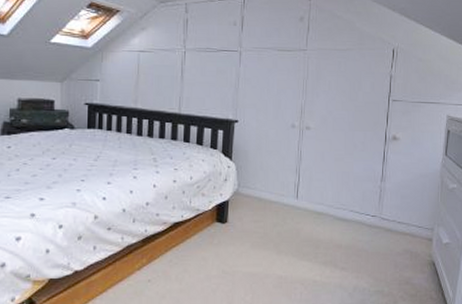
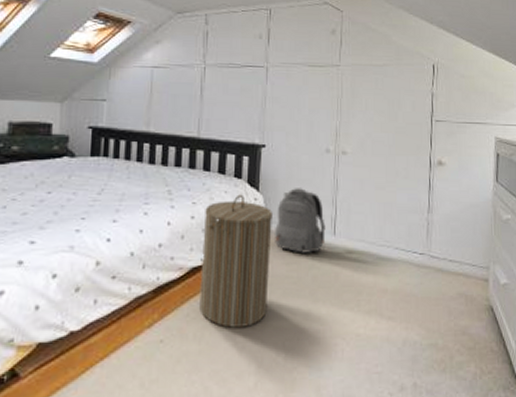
laundry hamper: none [181,162,243,272] -> present [199,194,272,328]
backpack: none [245,158,289,213] -> present [275,188,326,253]

